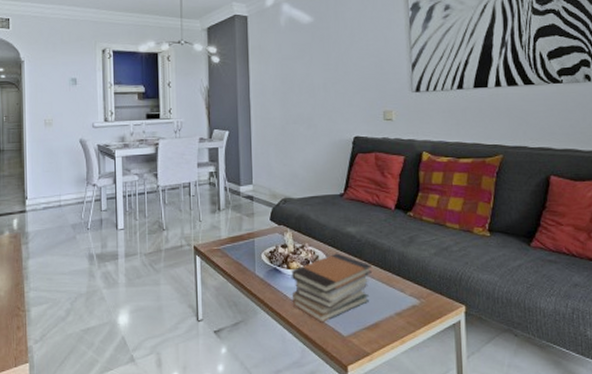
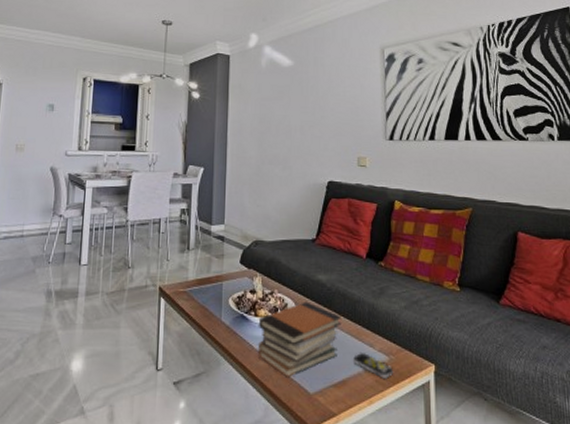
remote control: none [385,297,424,320] -> present [353,352,393,379]

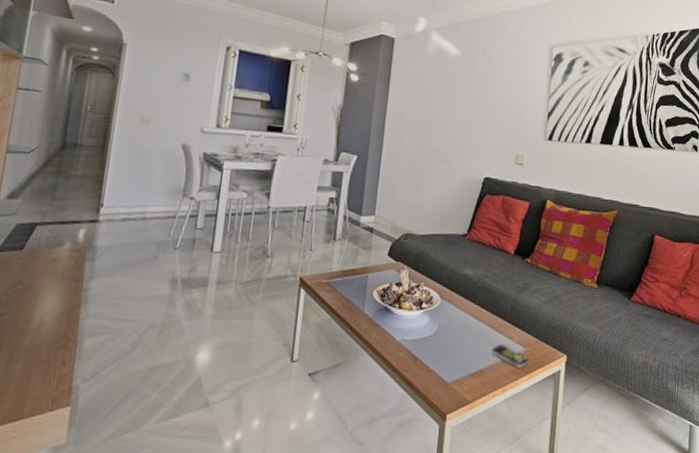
book stack: present [258,301,341,377] -> none [399,295,484,368]

